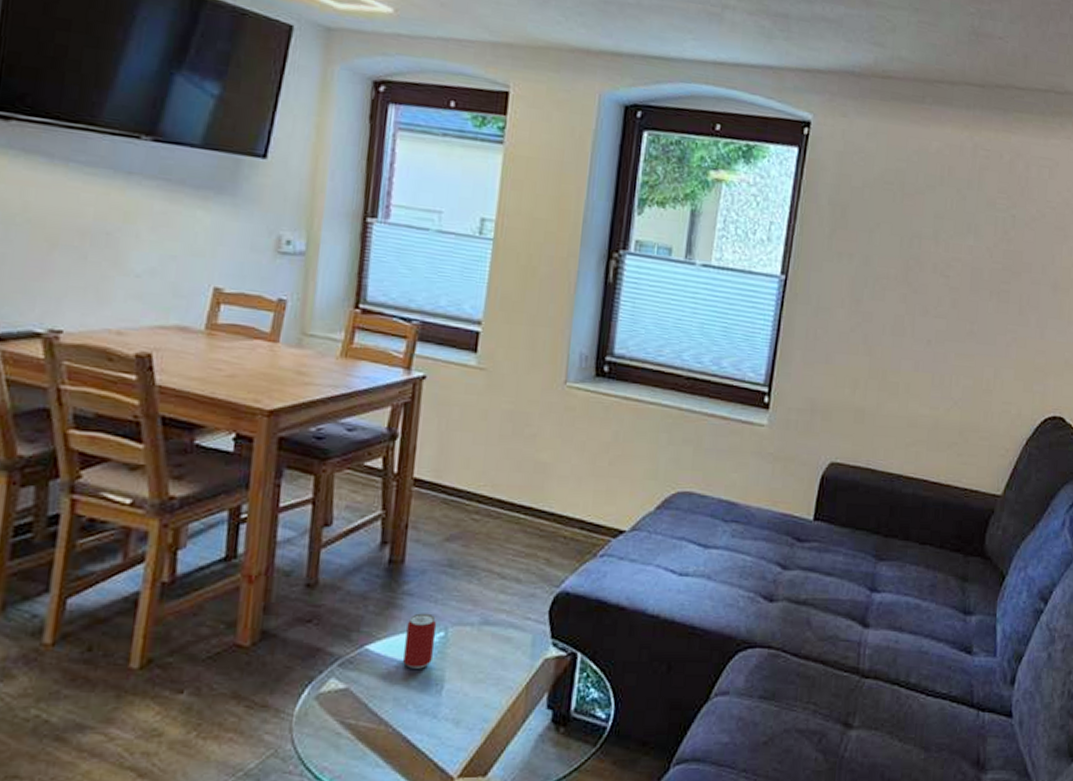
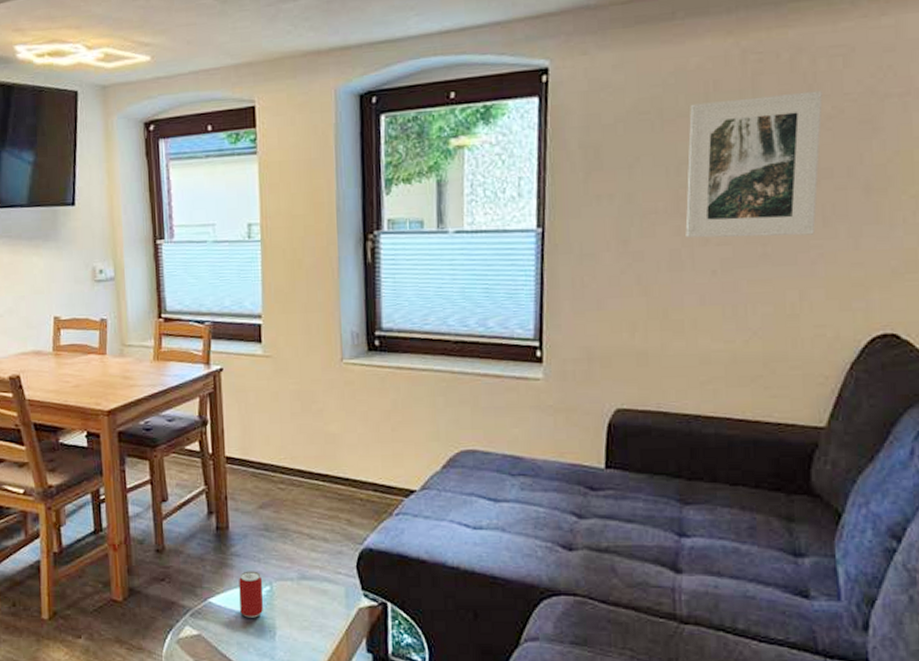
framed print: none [910,183,1031,320] -> present [686,90,823,238]

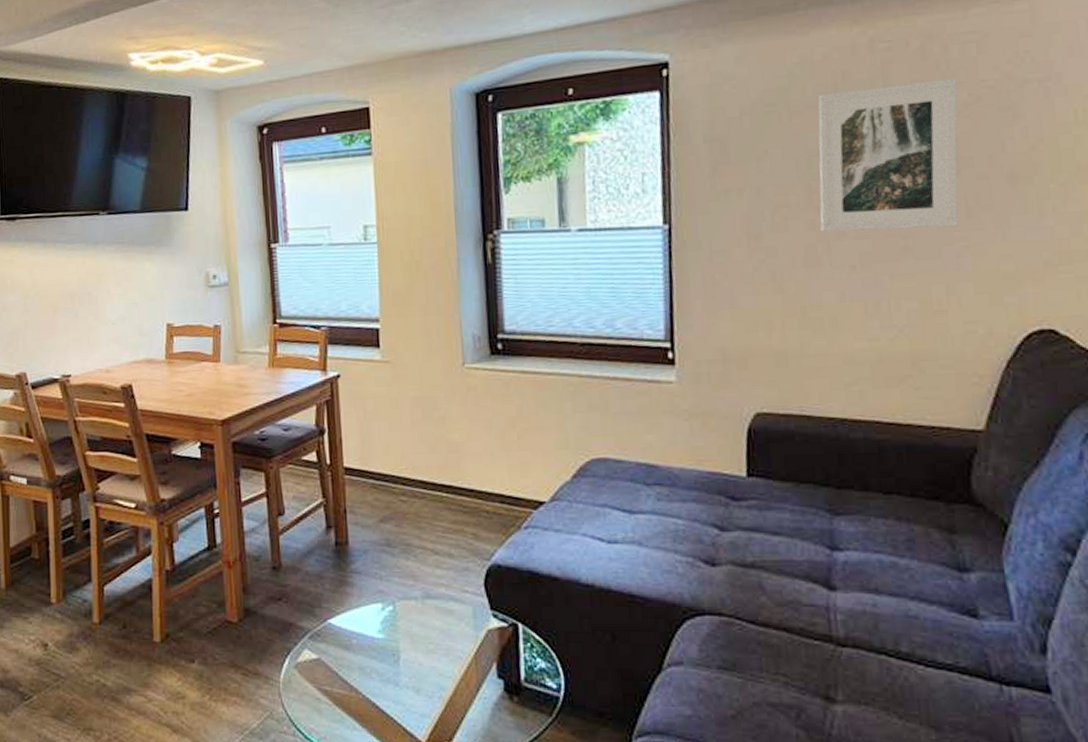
beer can: present [239,571,264,618] -> none [360,589,386,640]

